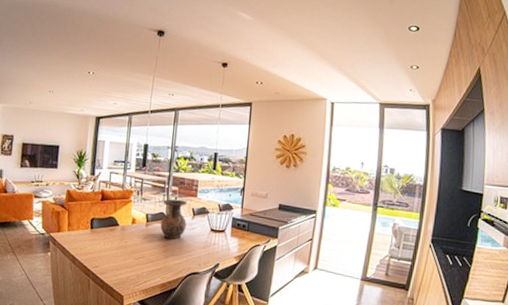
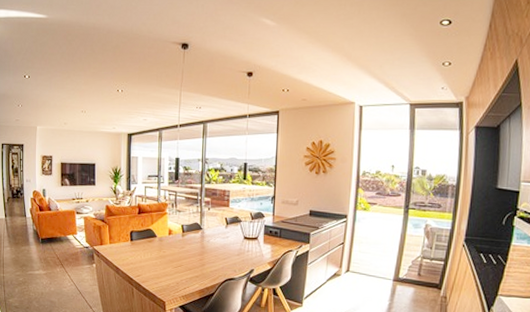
vase: present [160,199,187,240] -> none [196,209,220,248]

